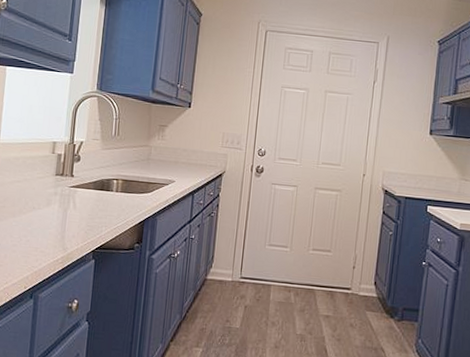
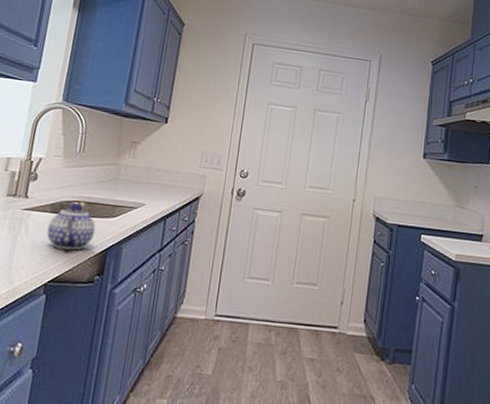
teapot: none [92,180,133,222] -> present [46,202,96,250]

